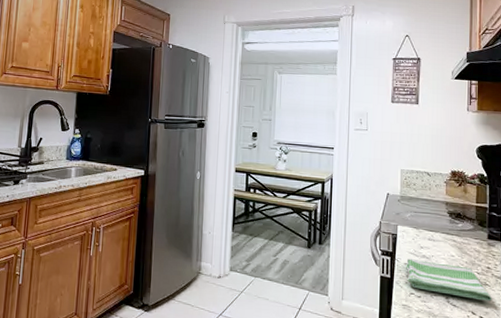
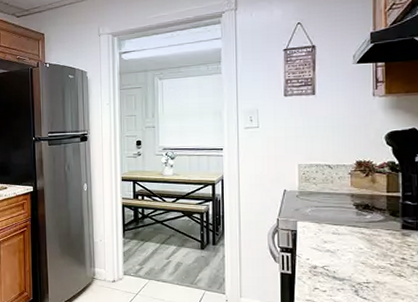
dish towel: present [406,258,492,301] -> none [308,254,408,293]

